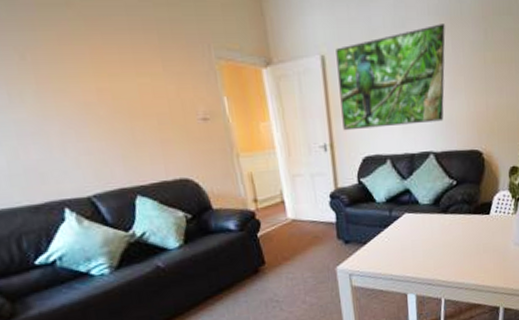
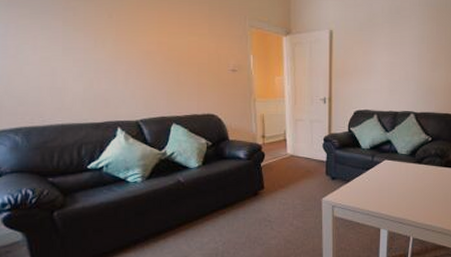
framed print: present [336,24,445,131] -> none [341,13,432,89]

